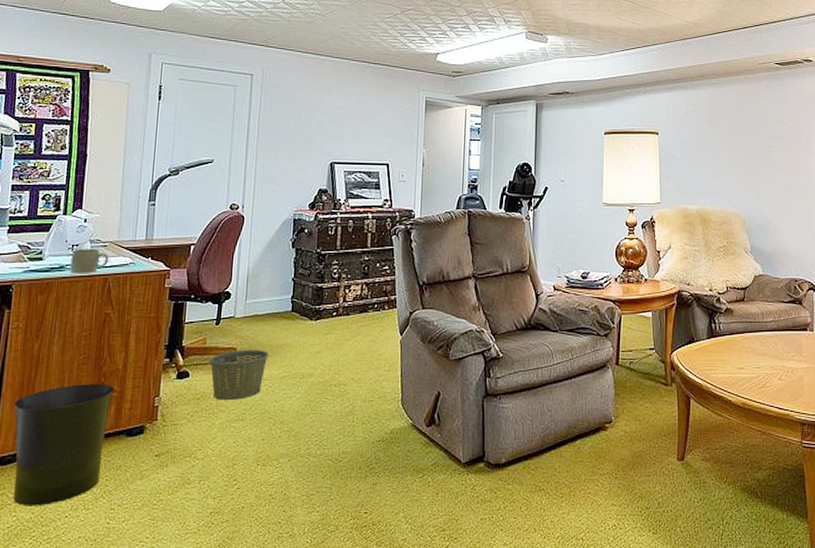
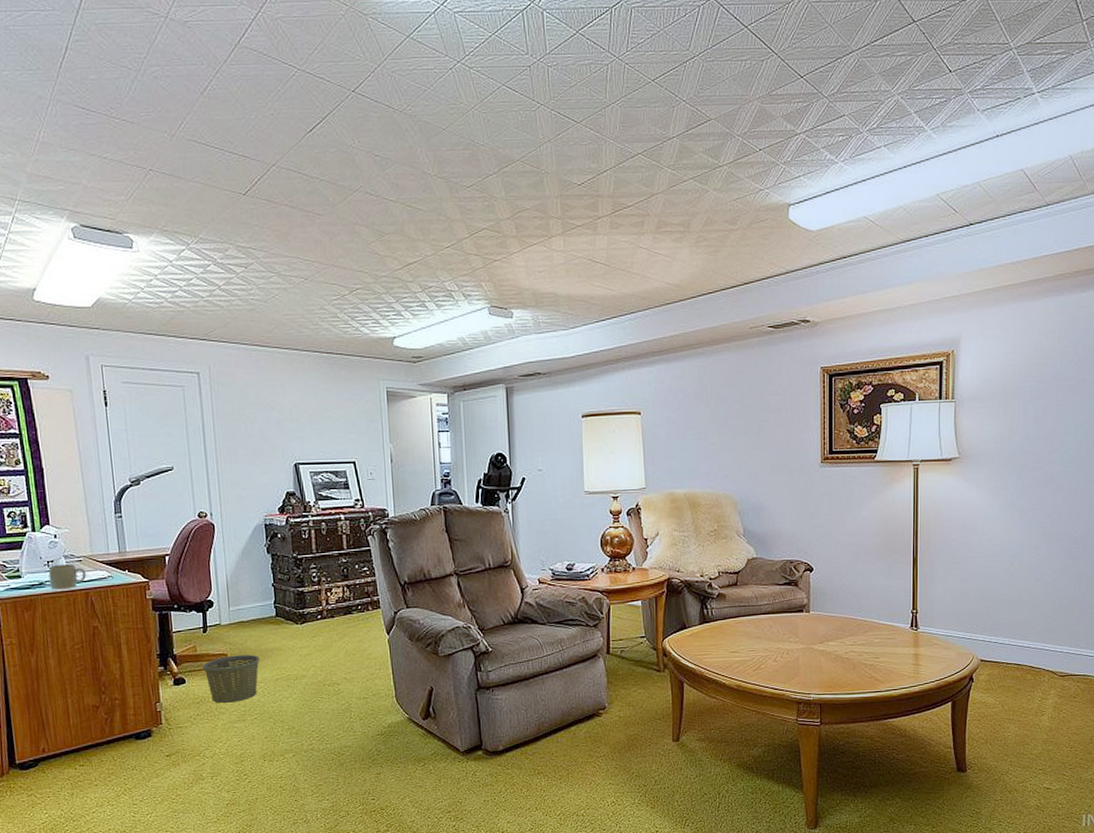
waste bin: present [13,384,115,505] -> none [24,693,119,804]

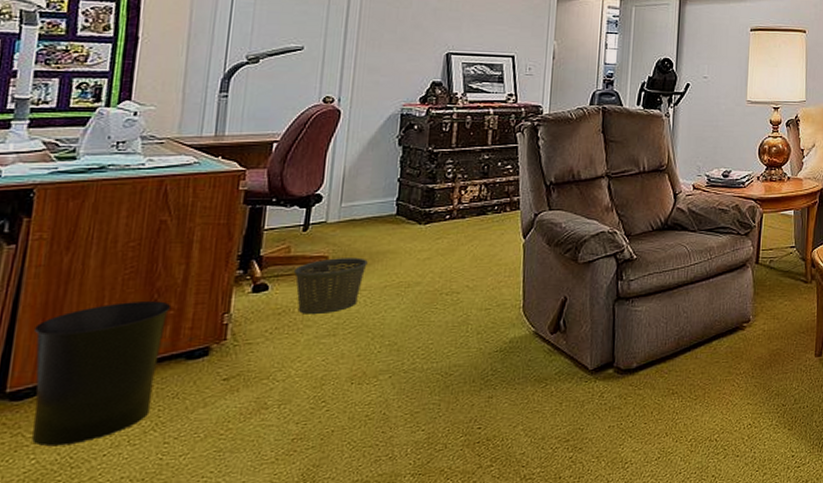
waste bin: none [24,693,119,804] -> present [32,301,172,446]
mug: present [48,564,86,590] -> none [113,146,166,176]

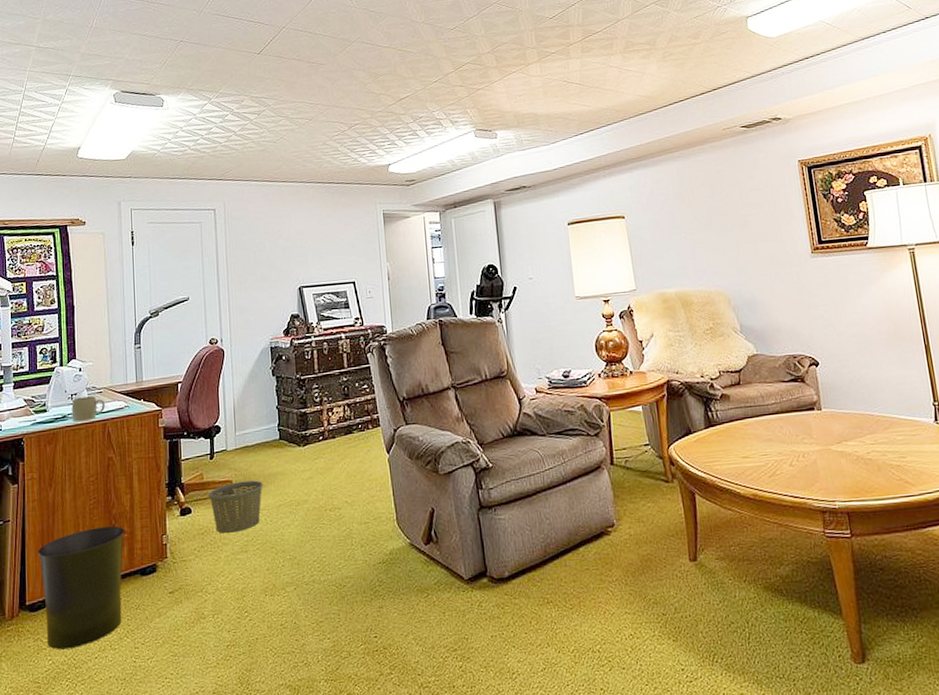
mug: none [113,146,166,176] -> present [71,396,105,423]

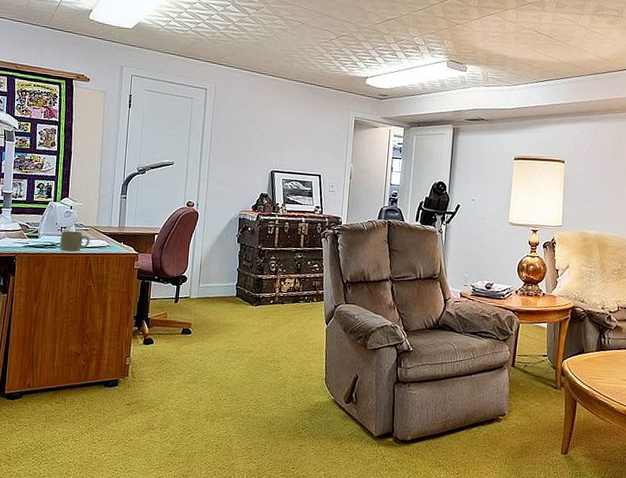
waste bin: present [38,526,125,649] -> none [19,341,95,434]
basket: present [209,480,263,533] -> none [170,325,217,366]

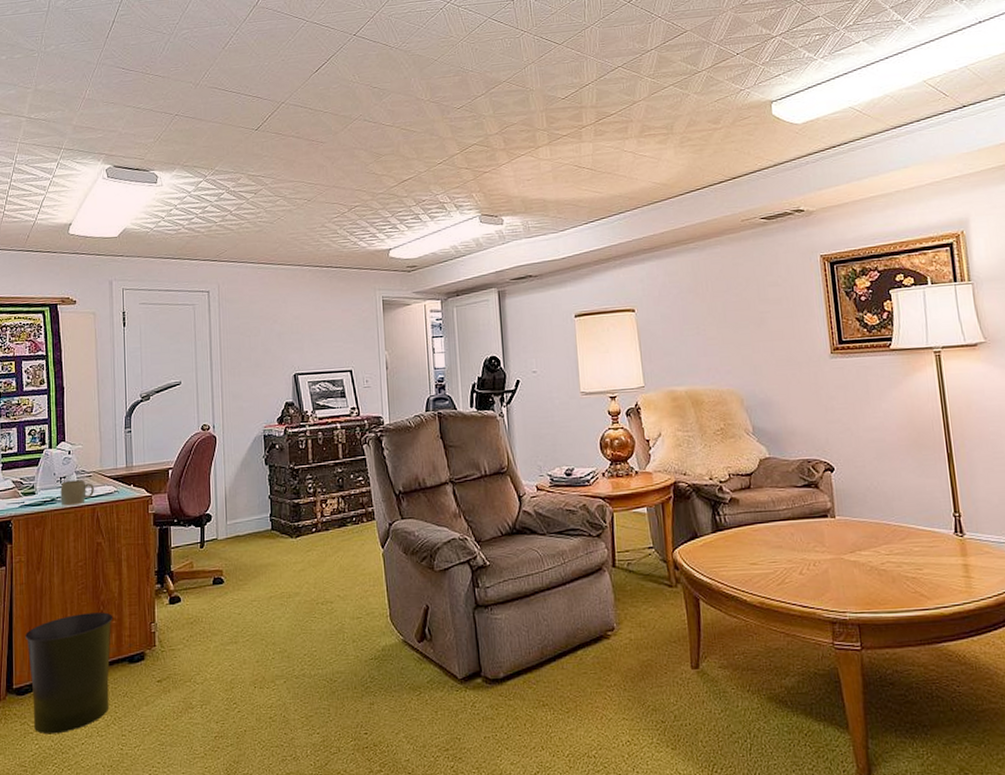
waste bin: none [19,341,95,434] -> present [25,612,114,733]

